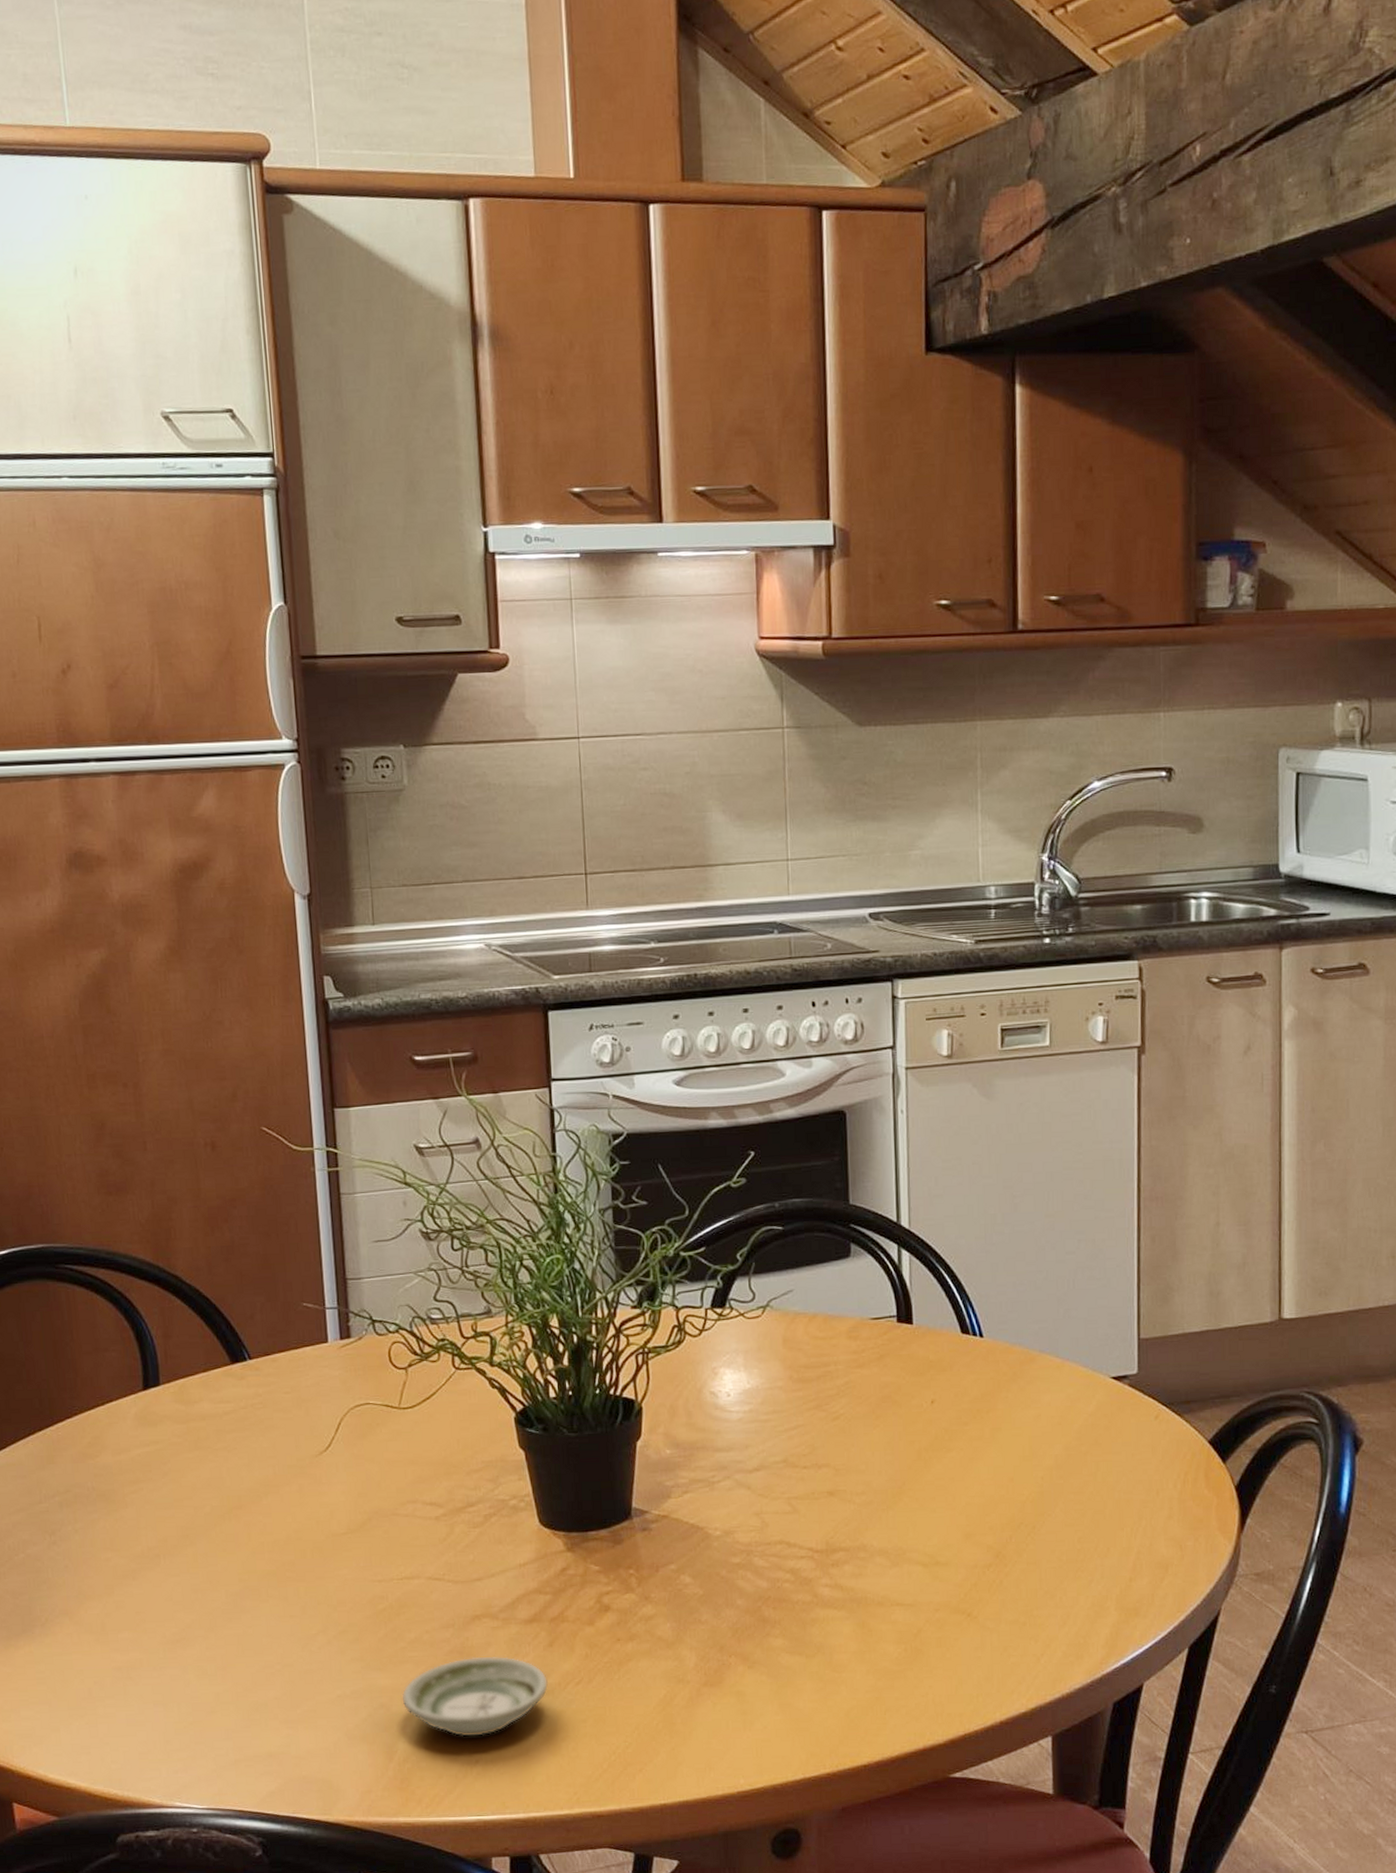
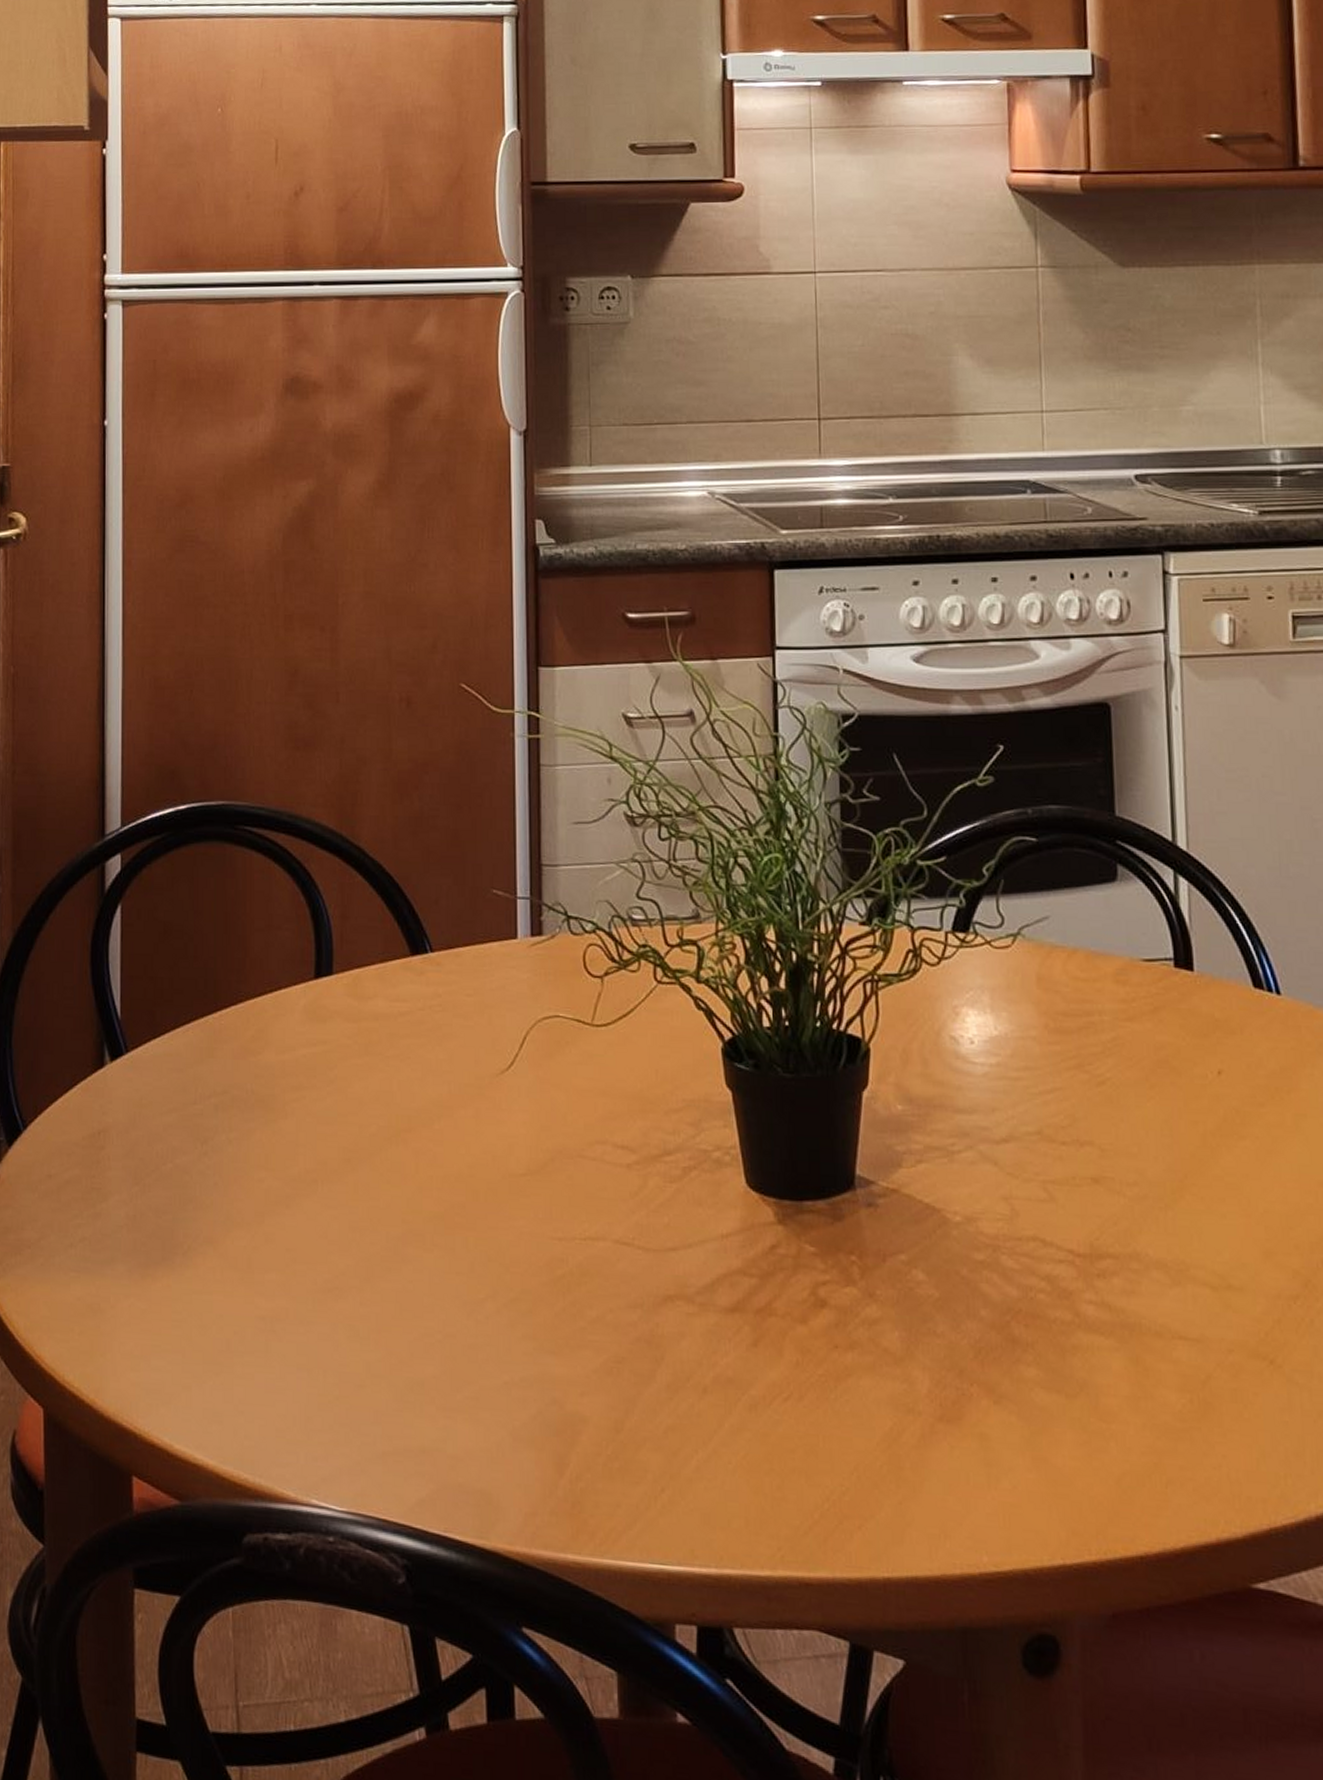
saucer: present [401,1656,548,1737] -> none [578,1350,750,1457]

